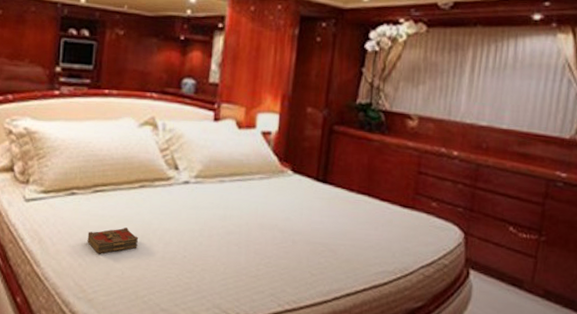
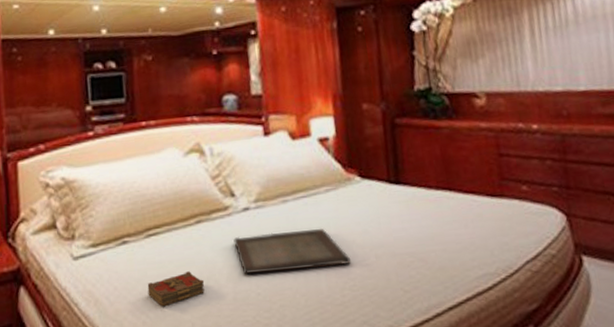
serving tray: none [170,205,271,245] -> present [233,228,352,274]

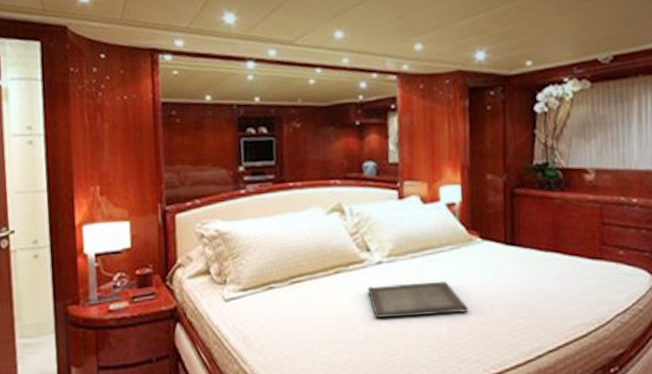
book: present [147,271,205,307] -> none [290,314,341,344]

